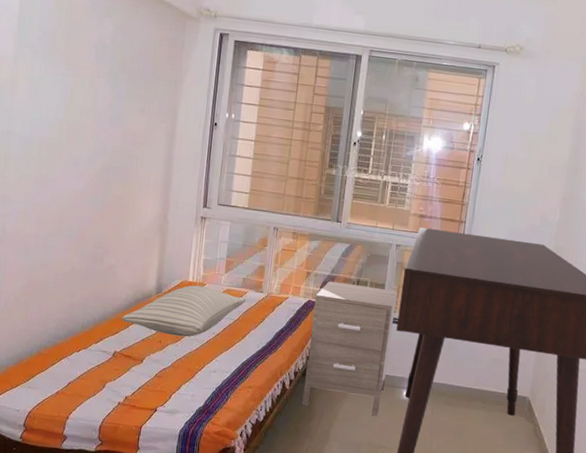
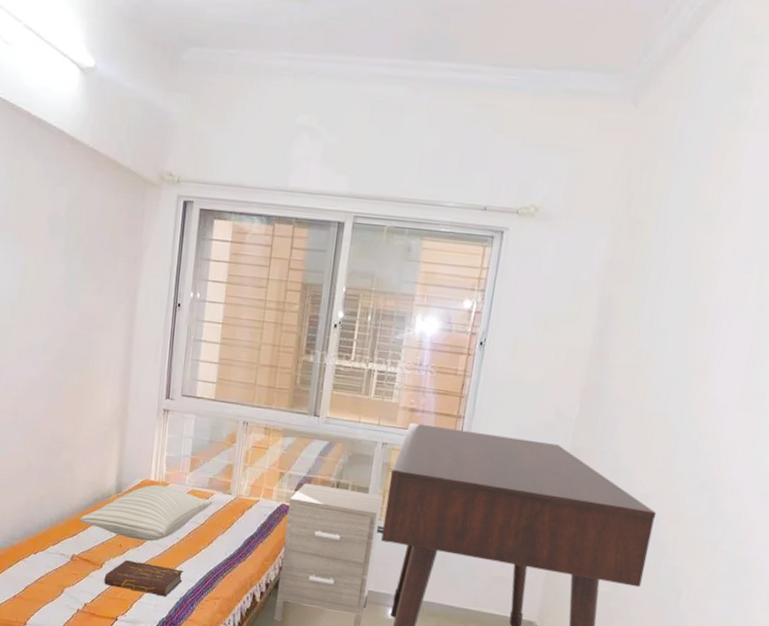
book: none [144,355,219,388] -> present [104,560,184,597]

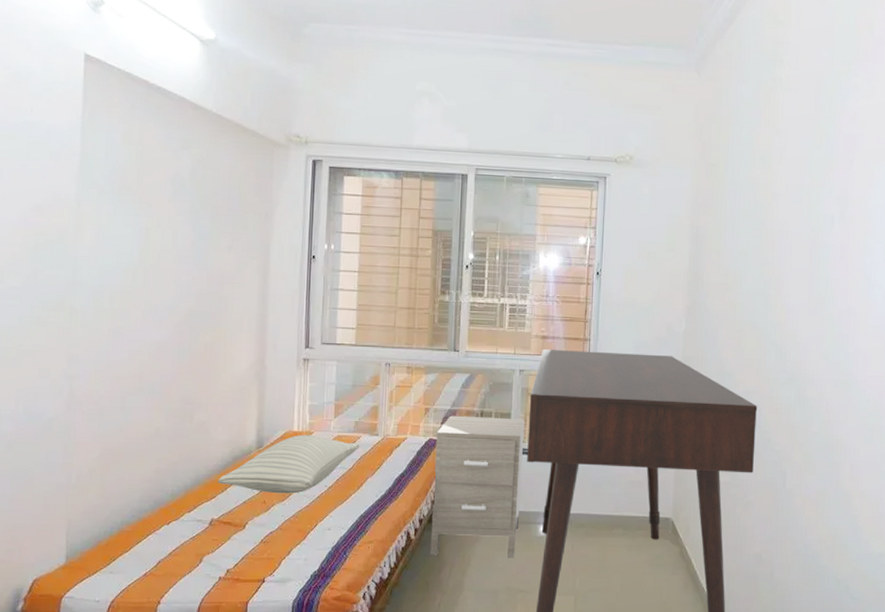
book: present [104,560,184,597] -> none [248,517,334,549]

